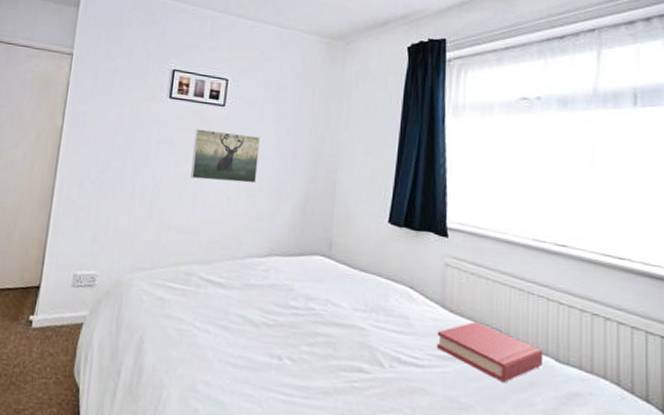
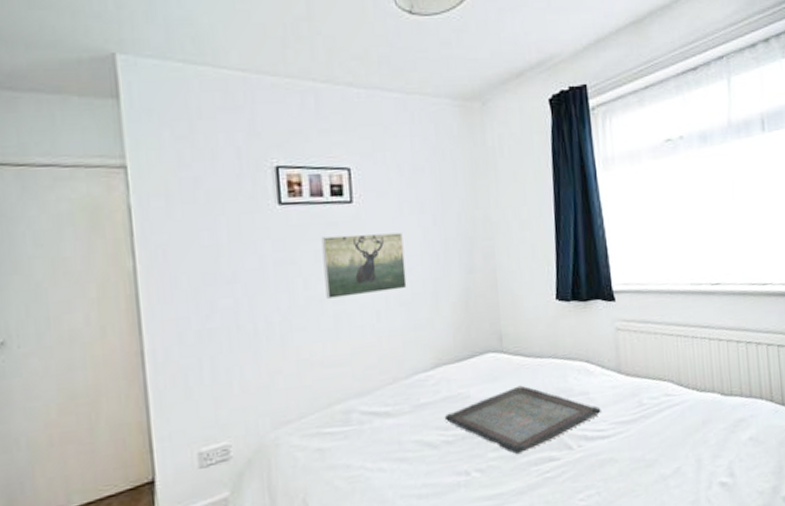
serving tray: none [268,292,419,355] -> present [444,385,601,454]
hardback book: present [436,322,544,383] -> none [617,378,712,430]

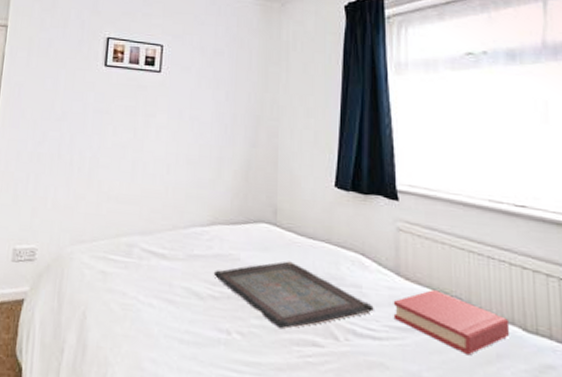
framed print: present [321,232,407,299] -> none [129,96,198,150]
hardback book: none [617,378,712,430] -> present [393,290,510,355]

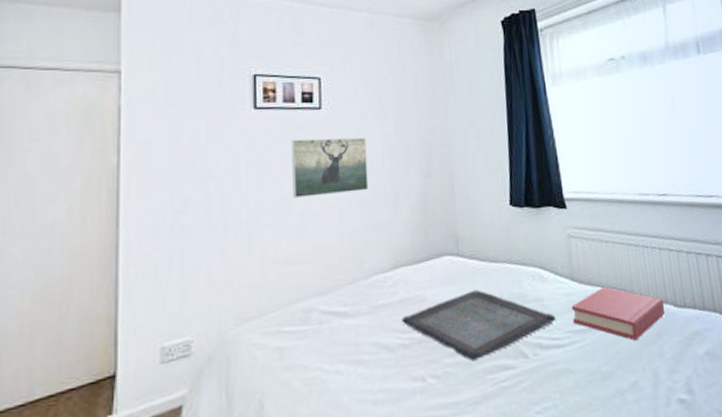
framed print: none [129,96,198,150] -> present [291,137,369,198]

